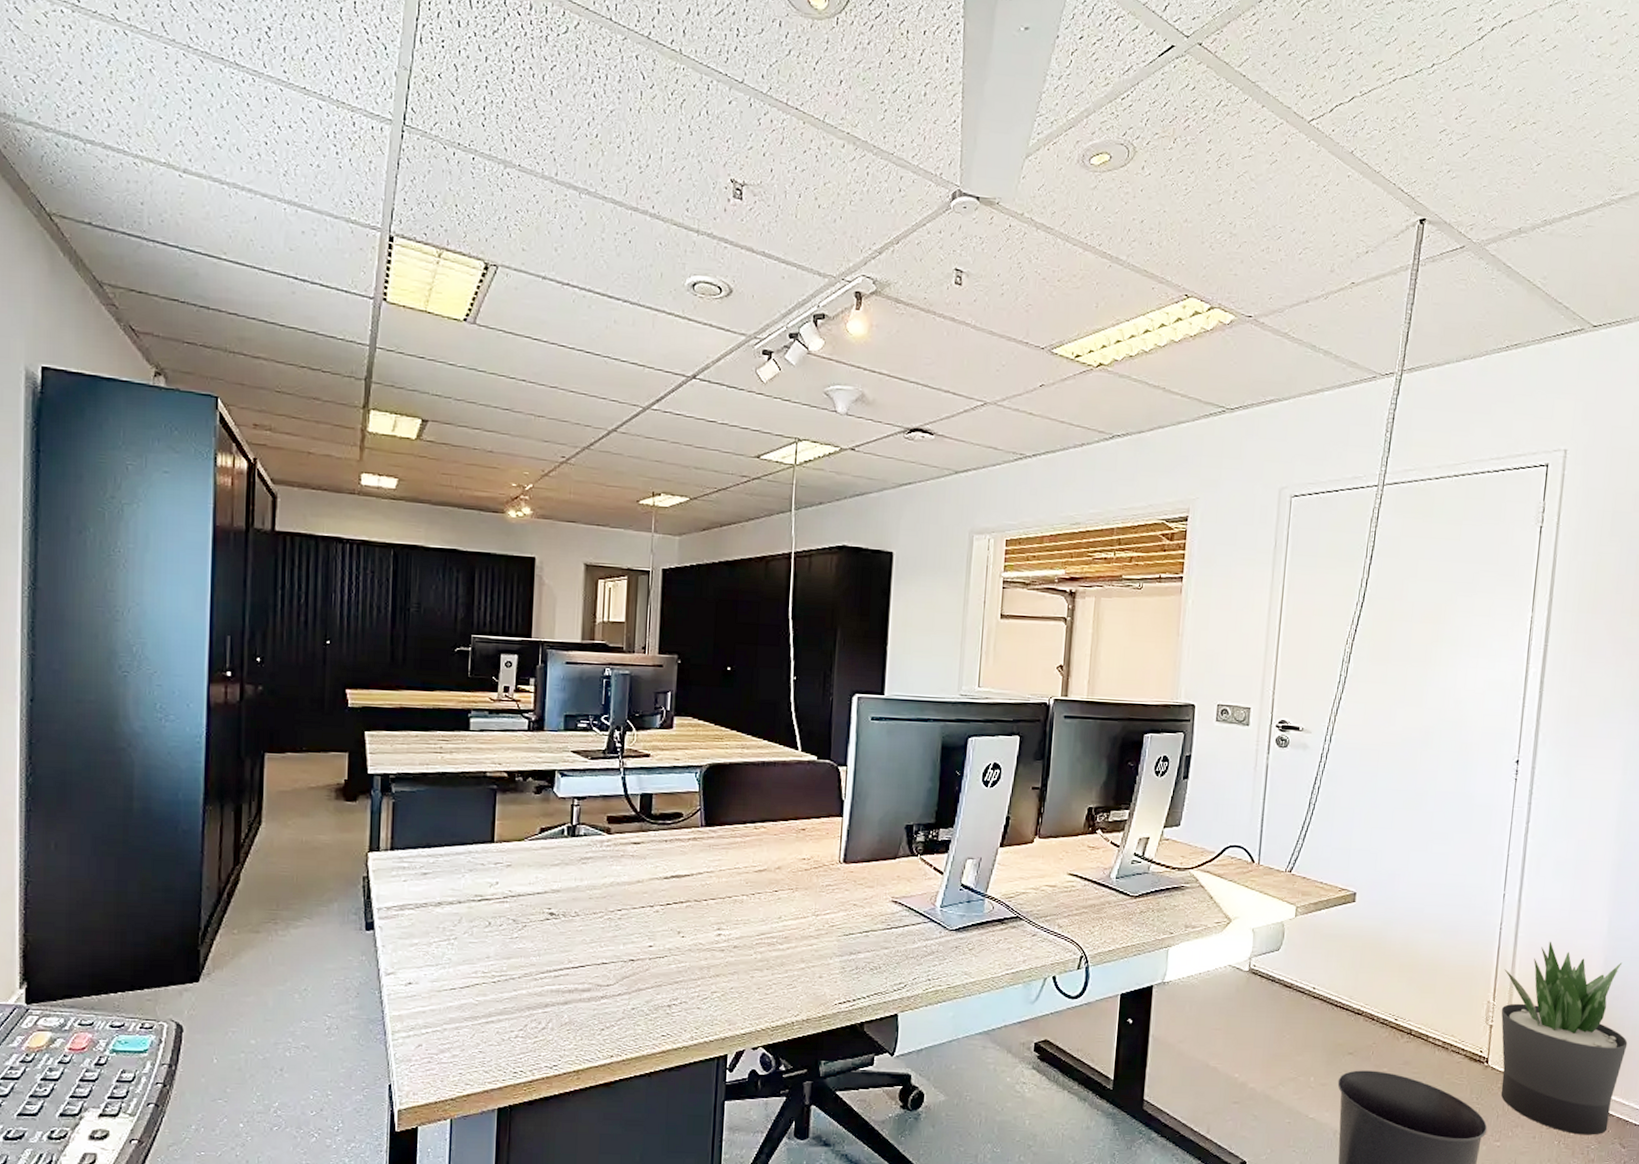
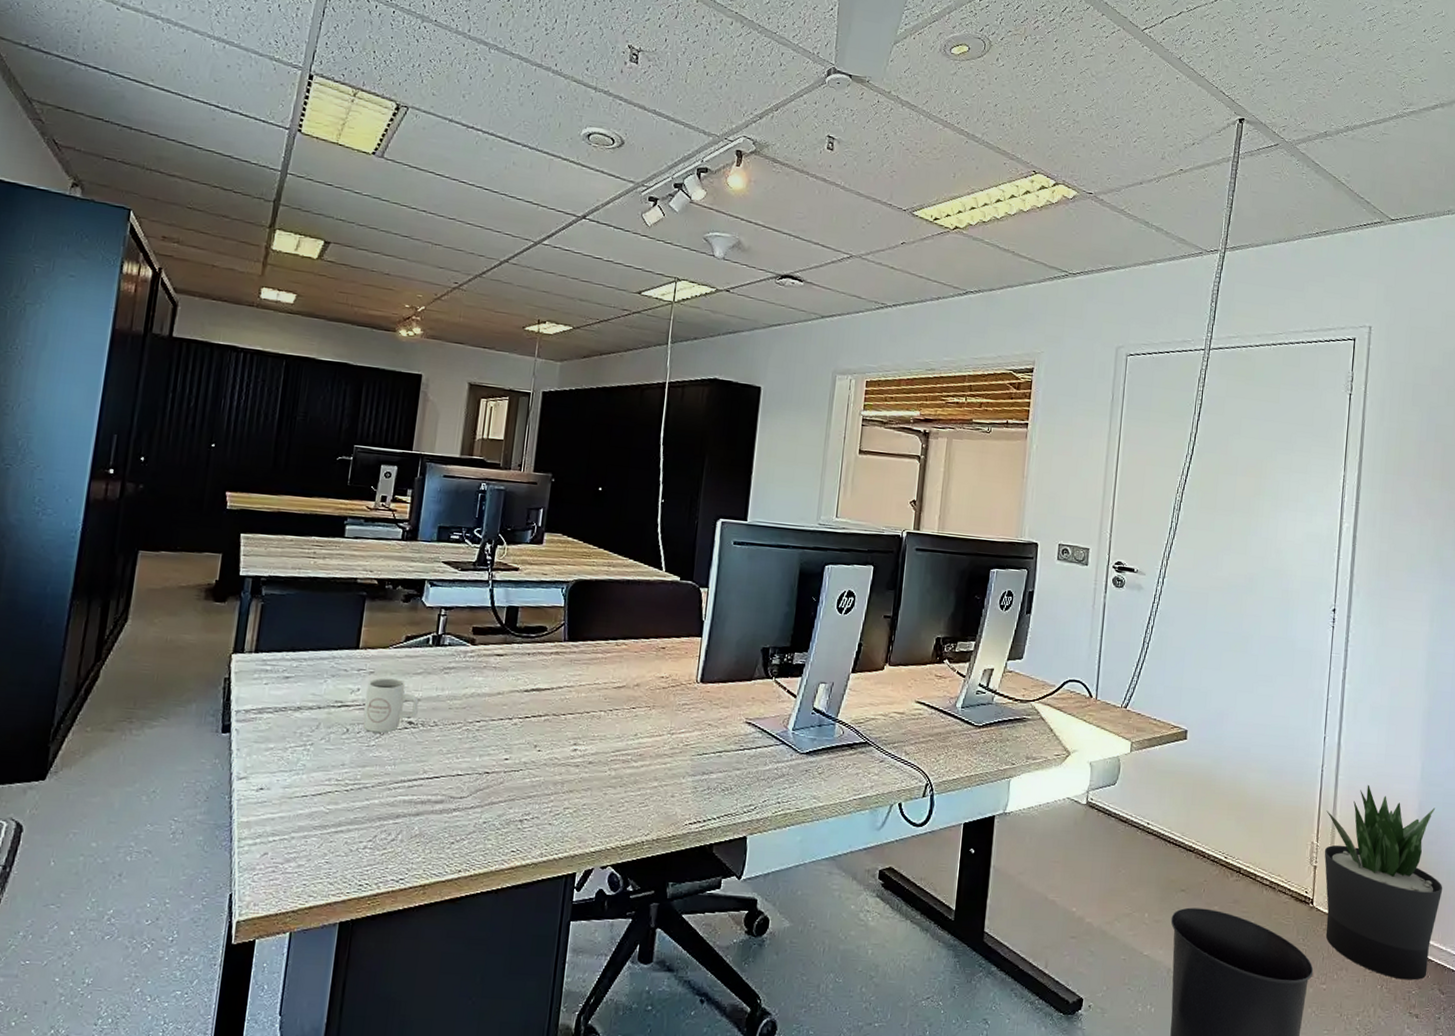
mug: none [503,870,559,925] -> present [363,678,419,733]

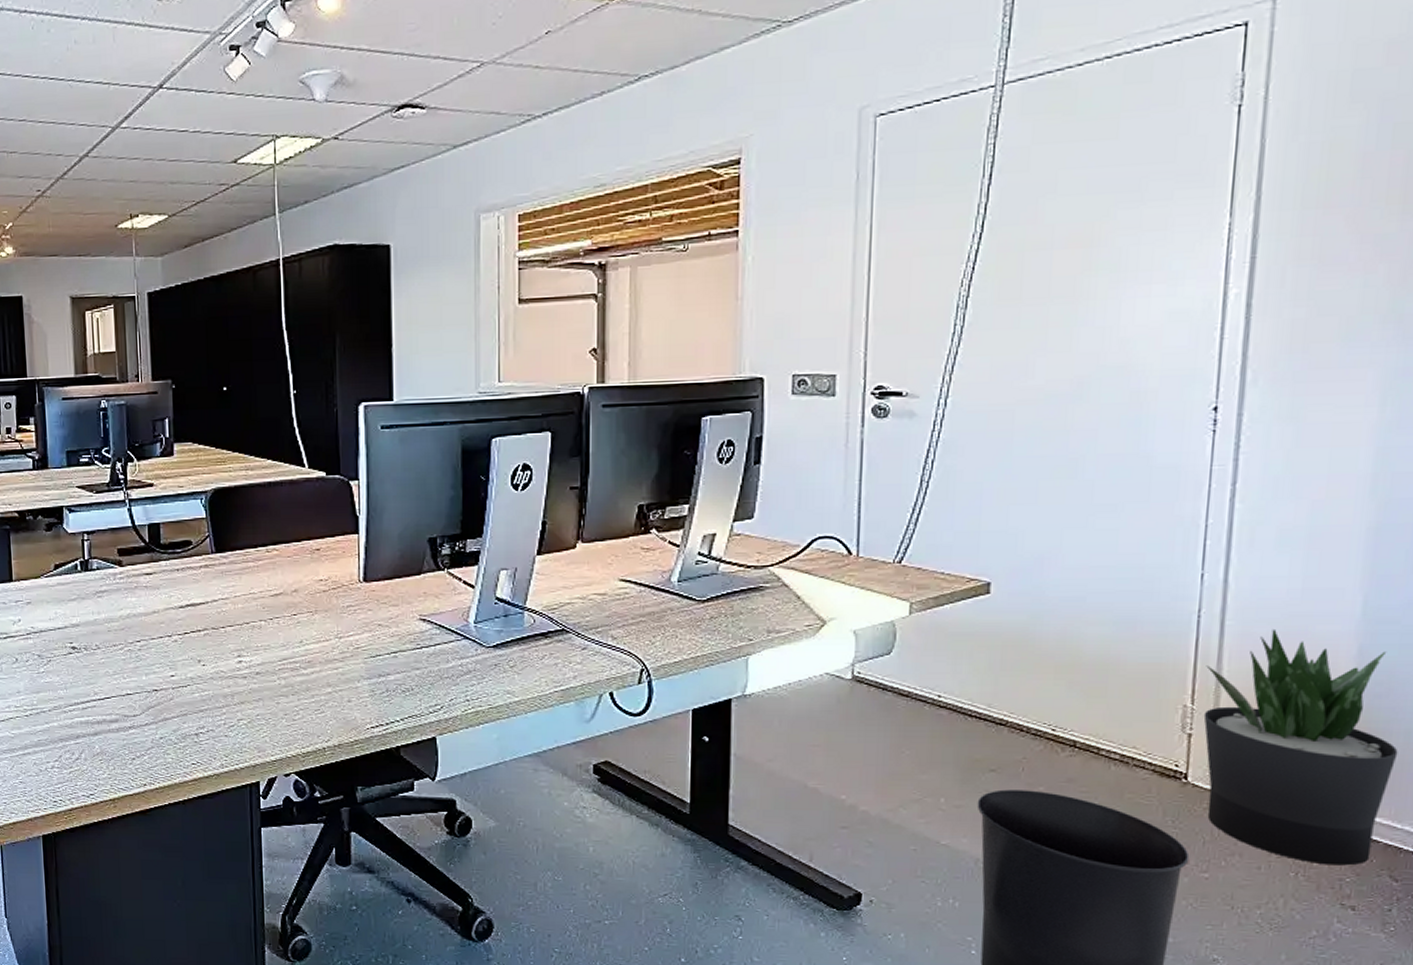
mug: present [363,678,419,733] -> none [26,607,79,660]

